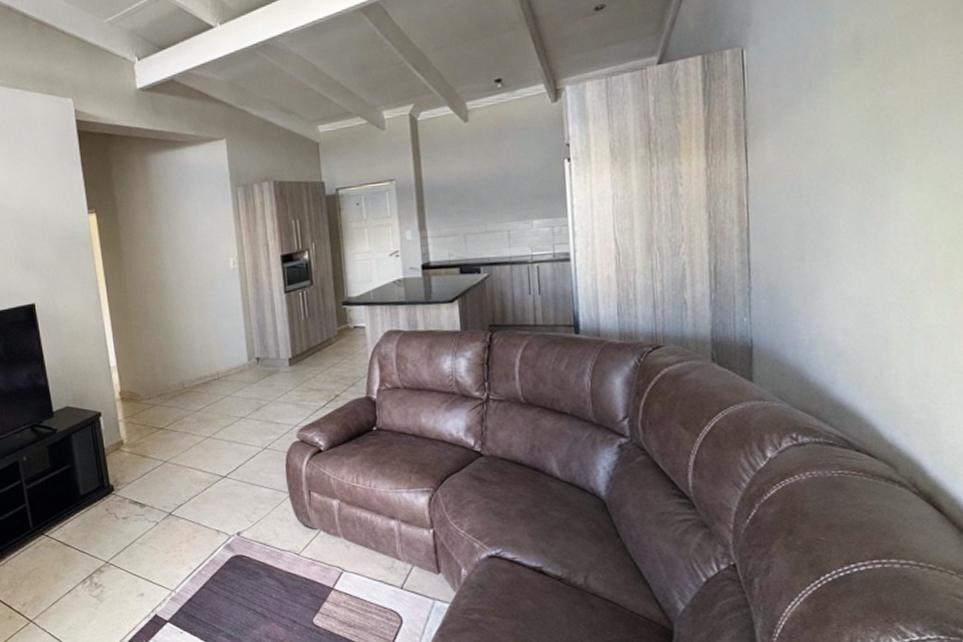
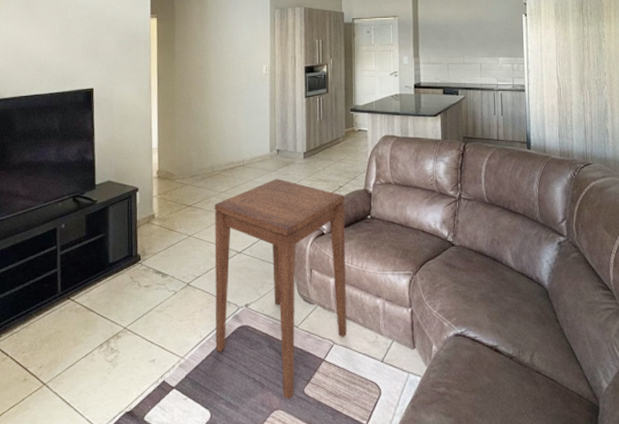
side table: none [189,391,357,631] -> present [214,178,347,400]

